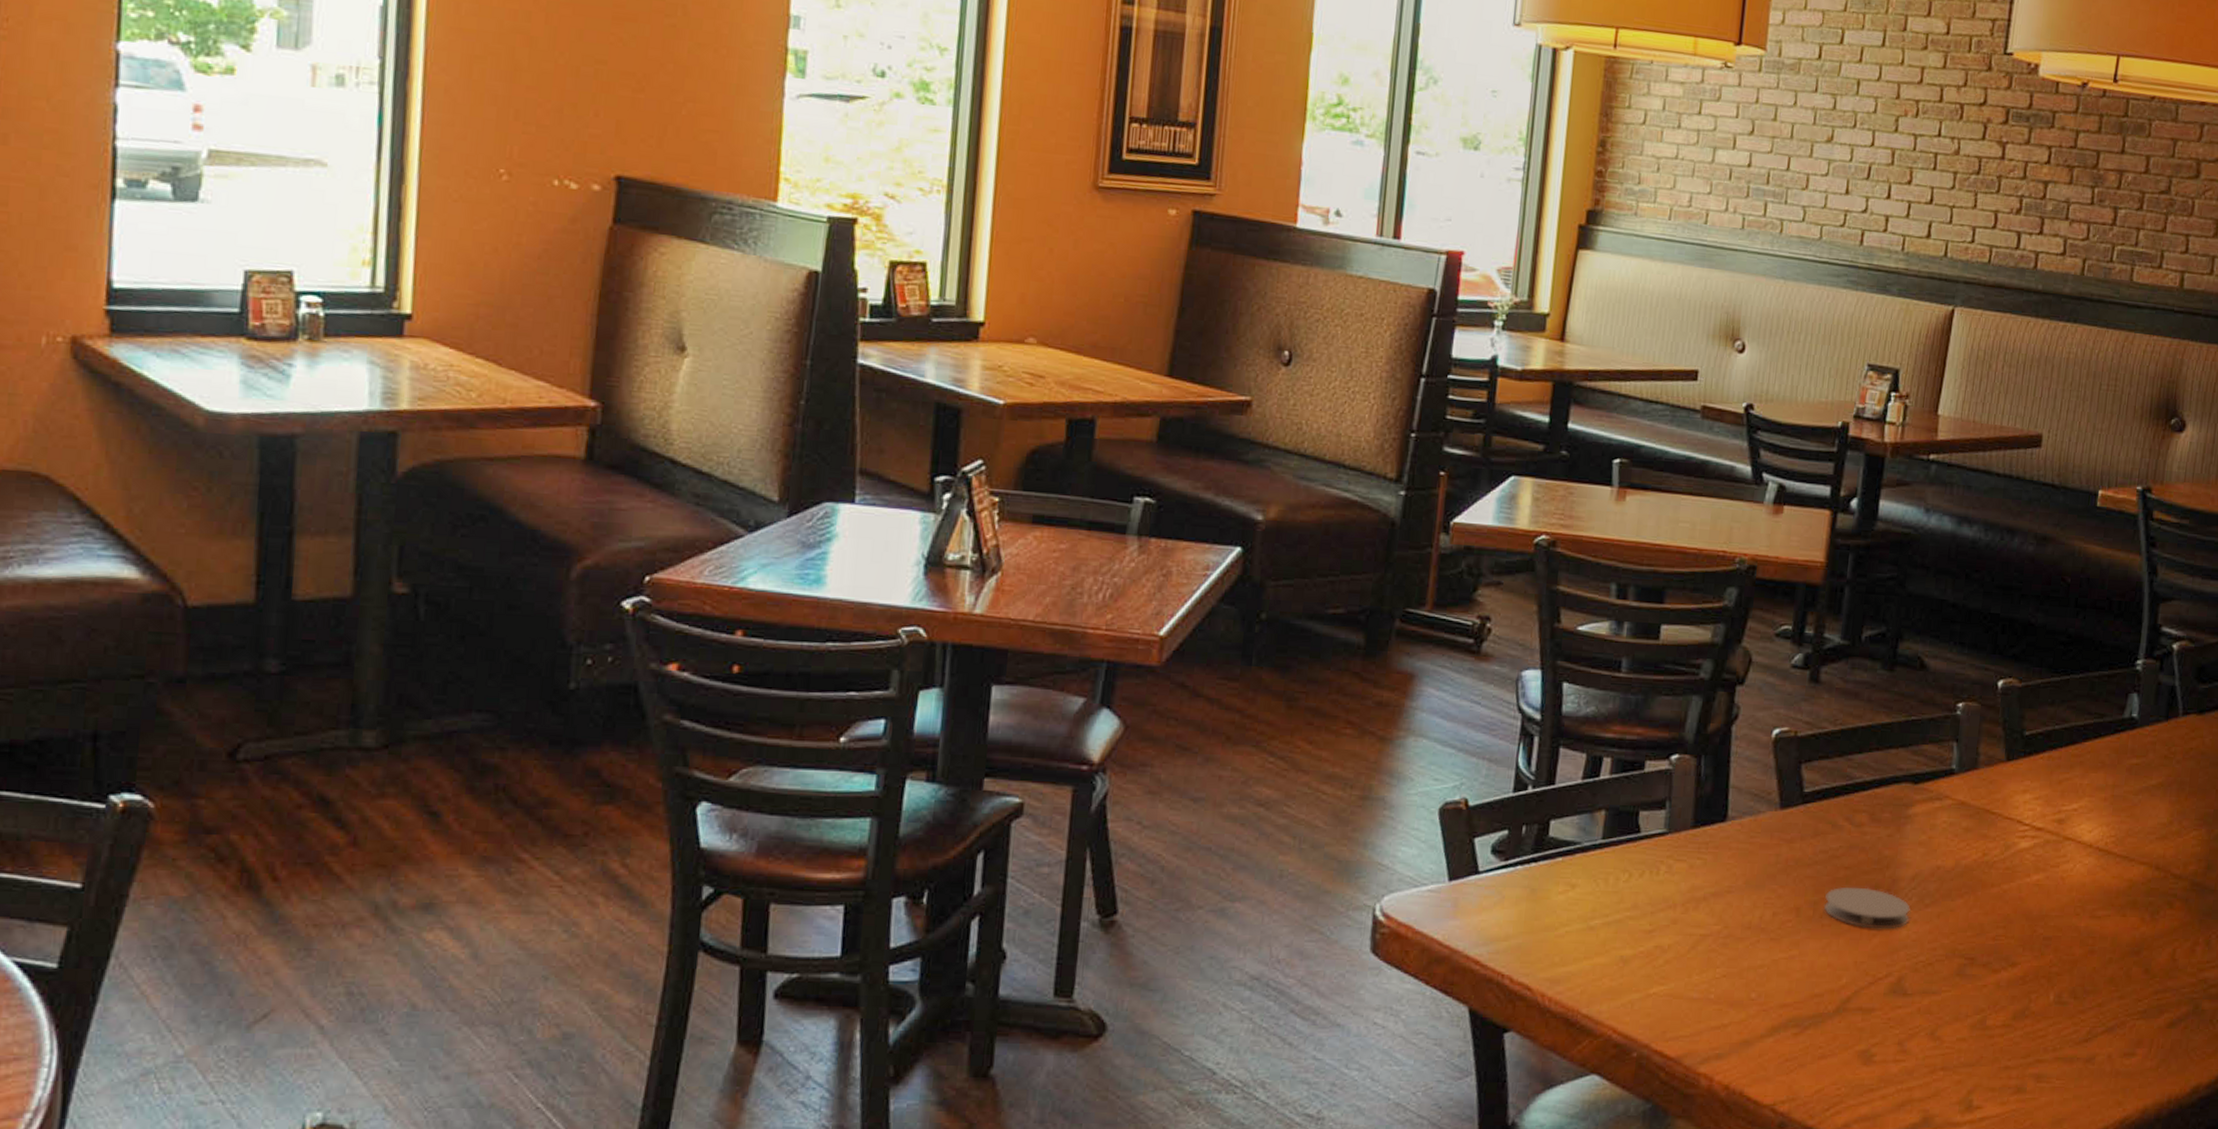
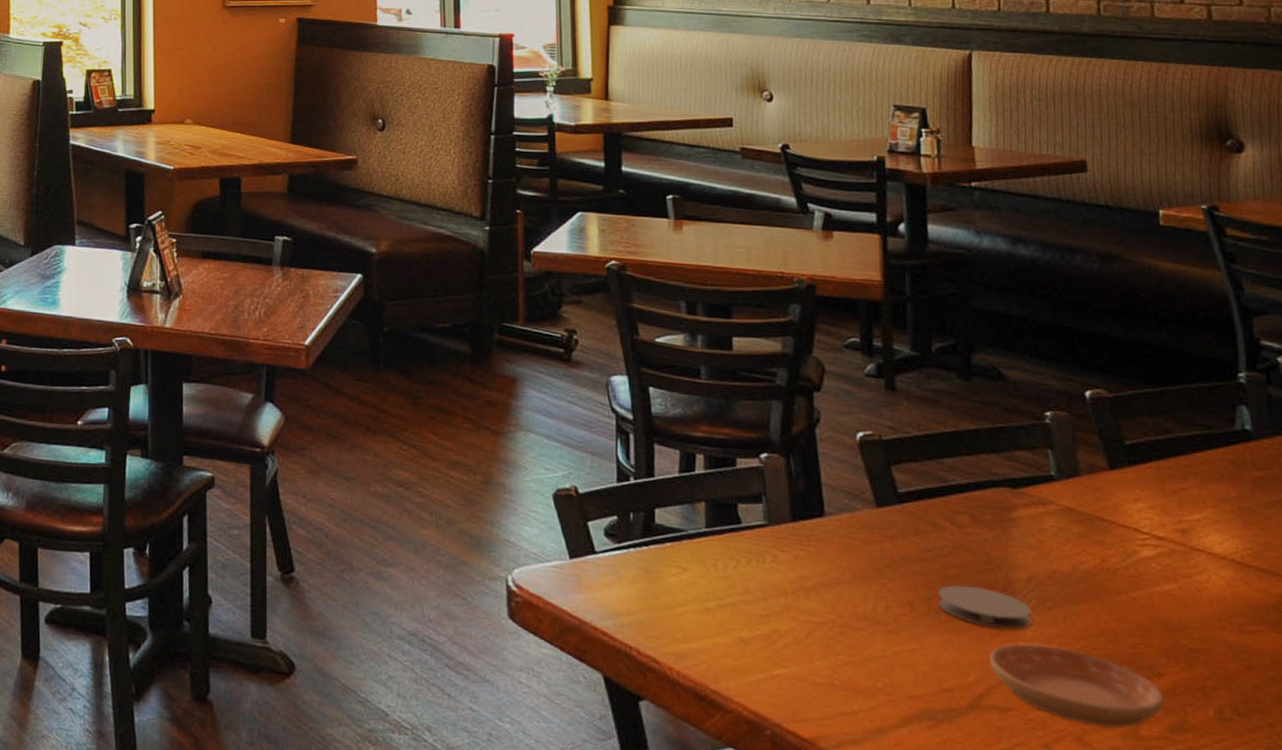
saucer: none [1862,942,2013,1019] -> present [988,643,1164,728]

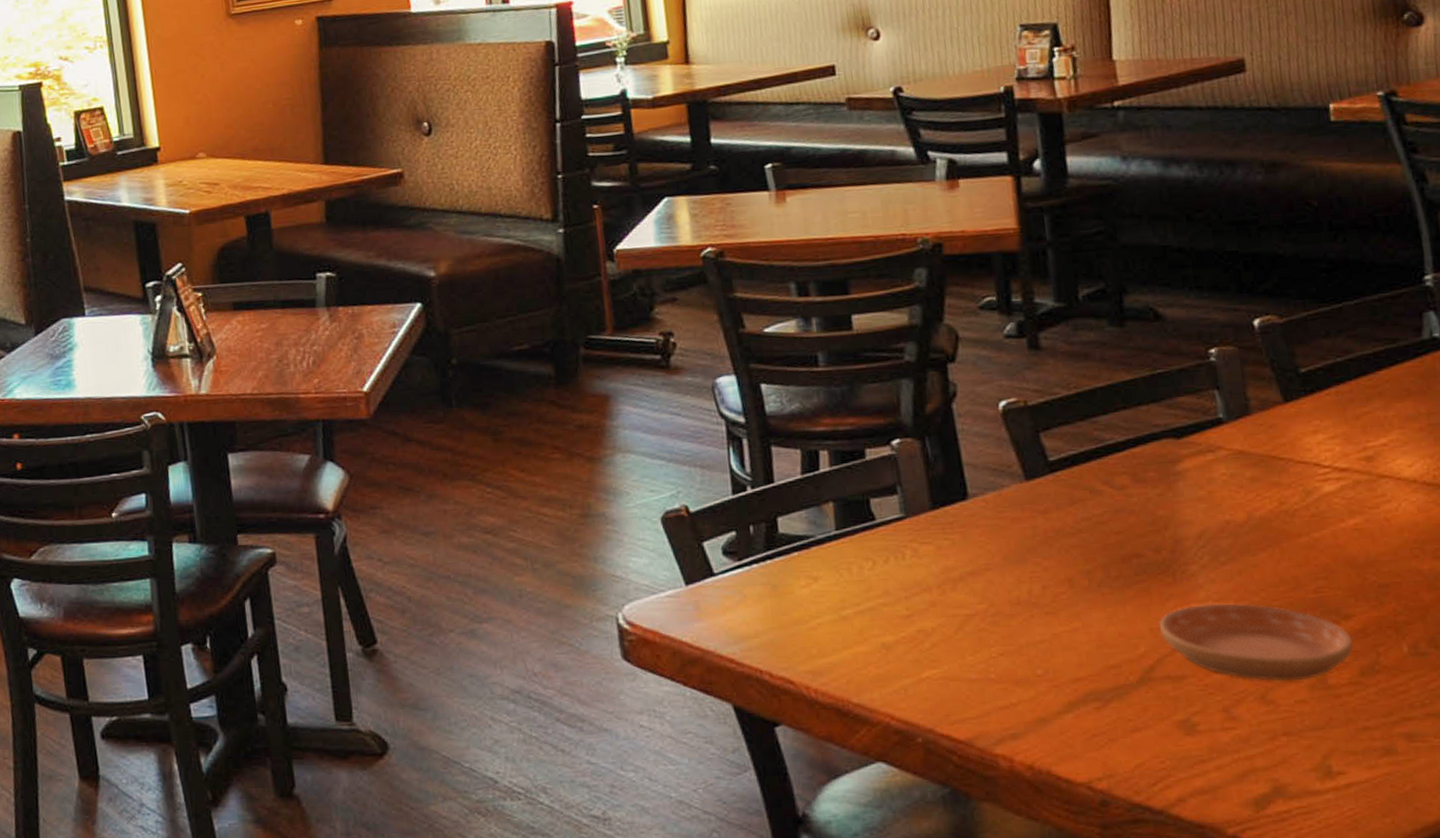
coaster: present [938,585,1033,630] -> none [1099,550,1205,593]

